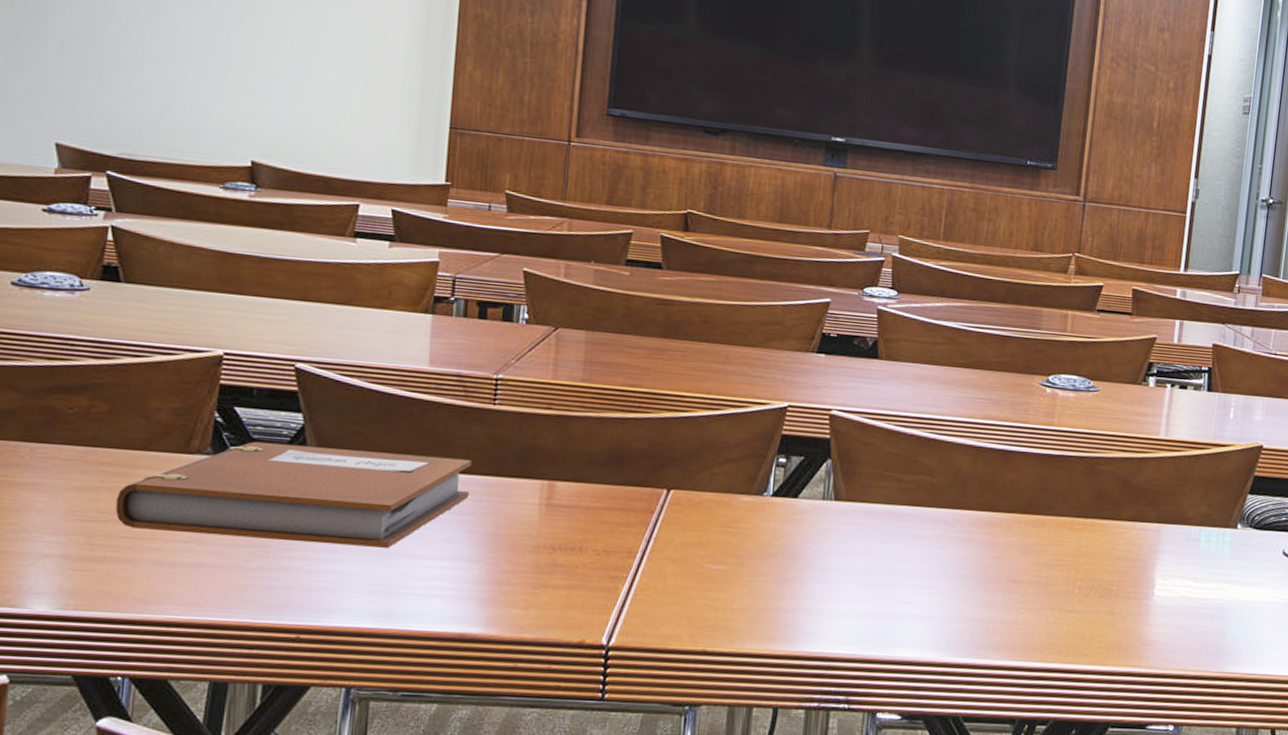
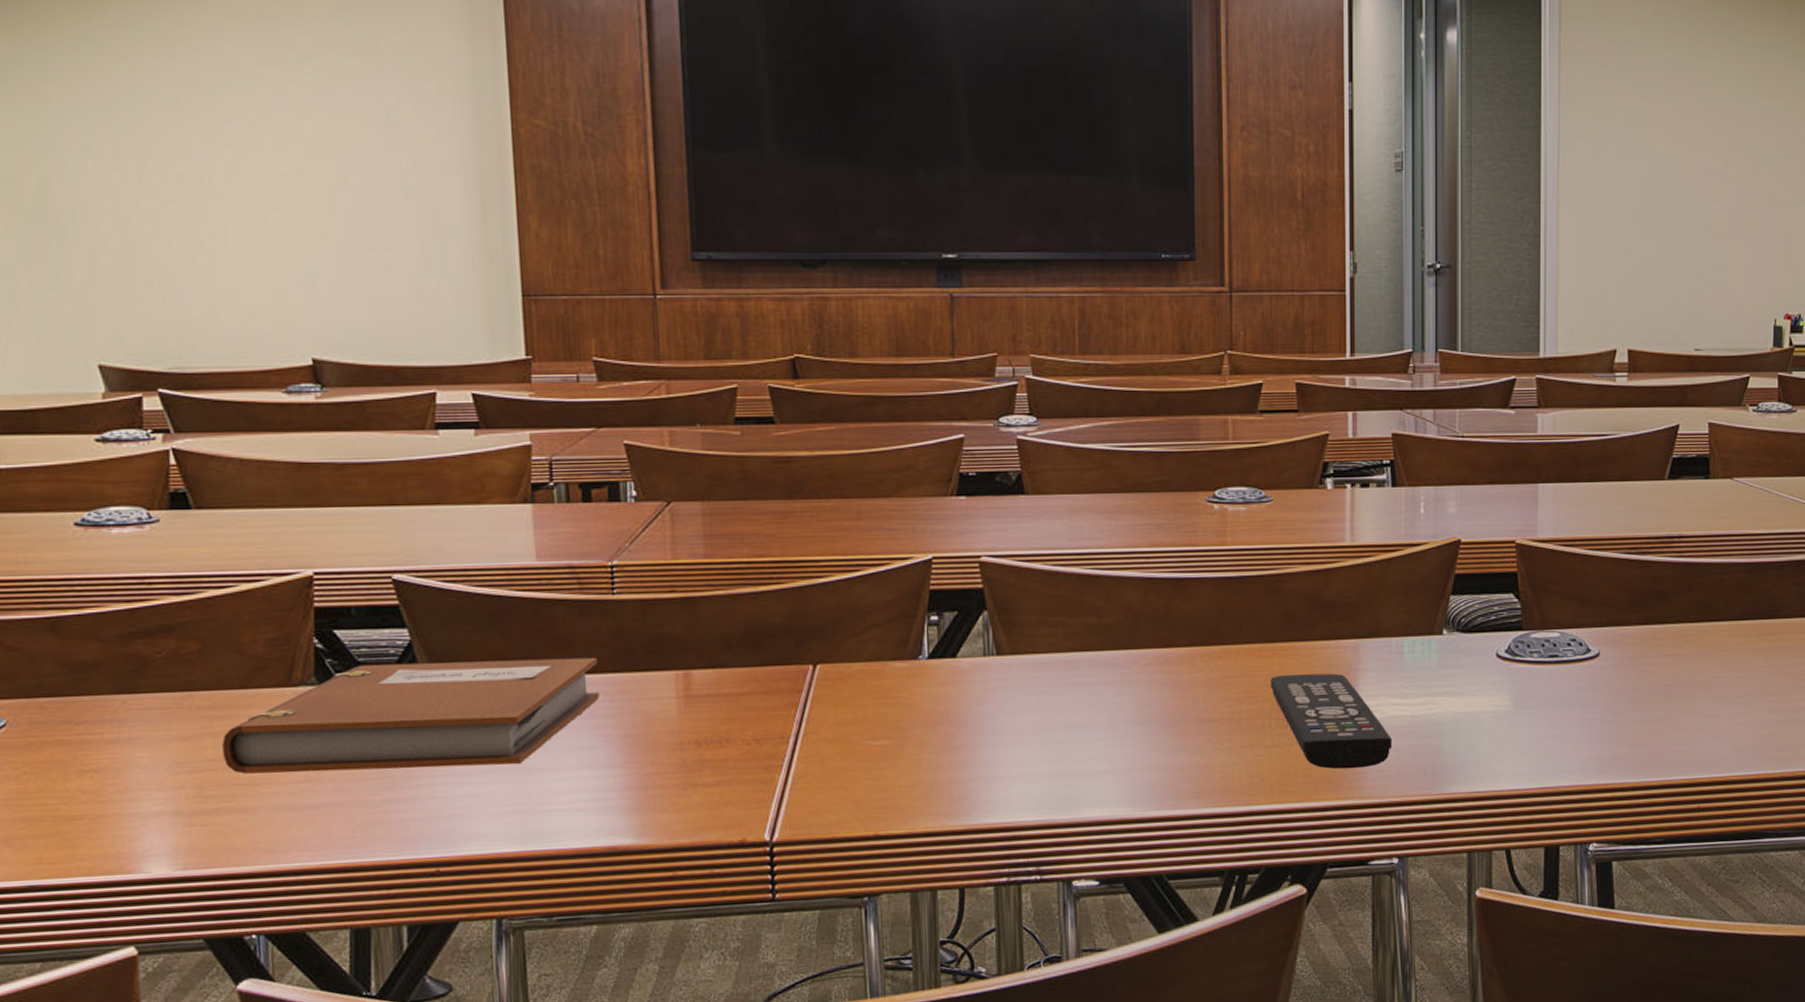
remote control: none [1077,548,1181,641] -> present [1271,673,1392,770]

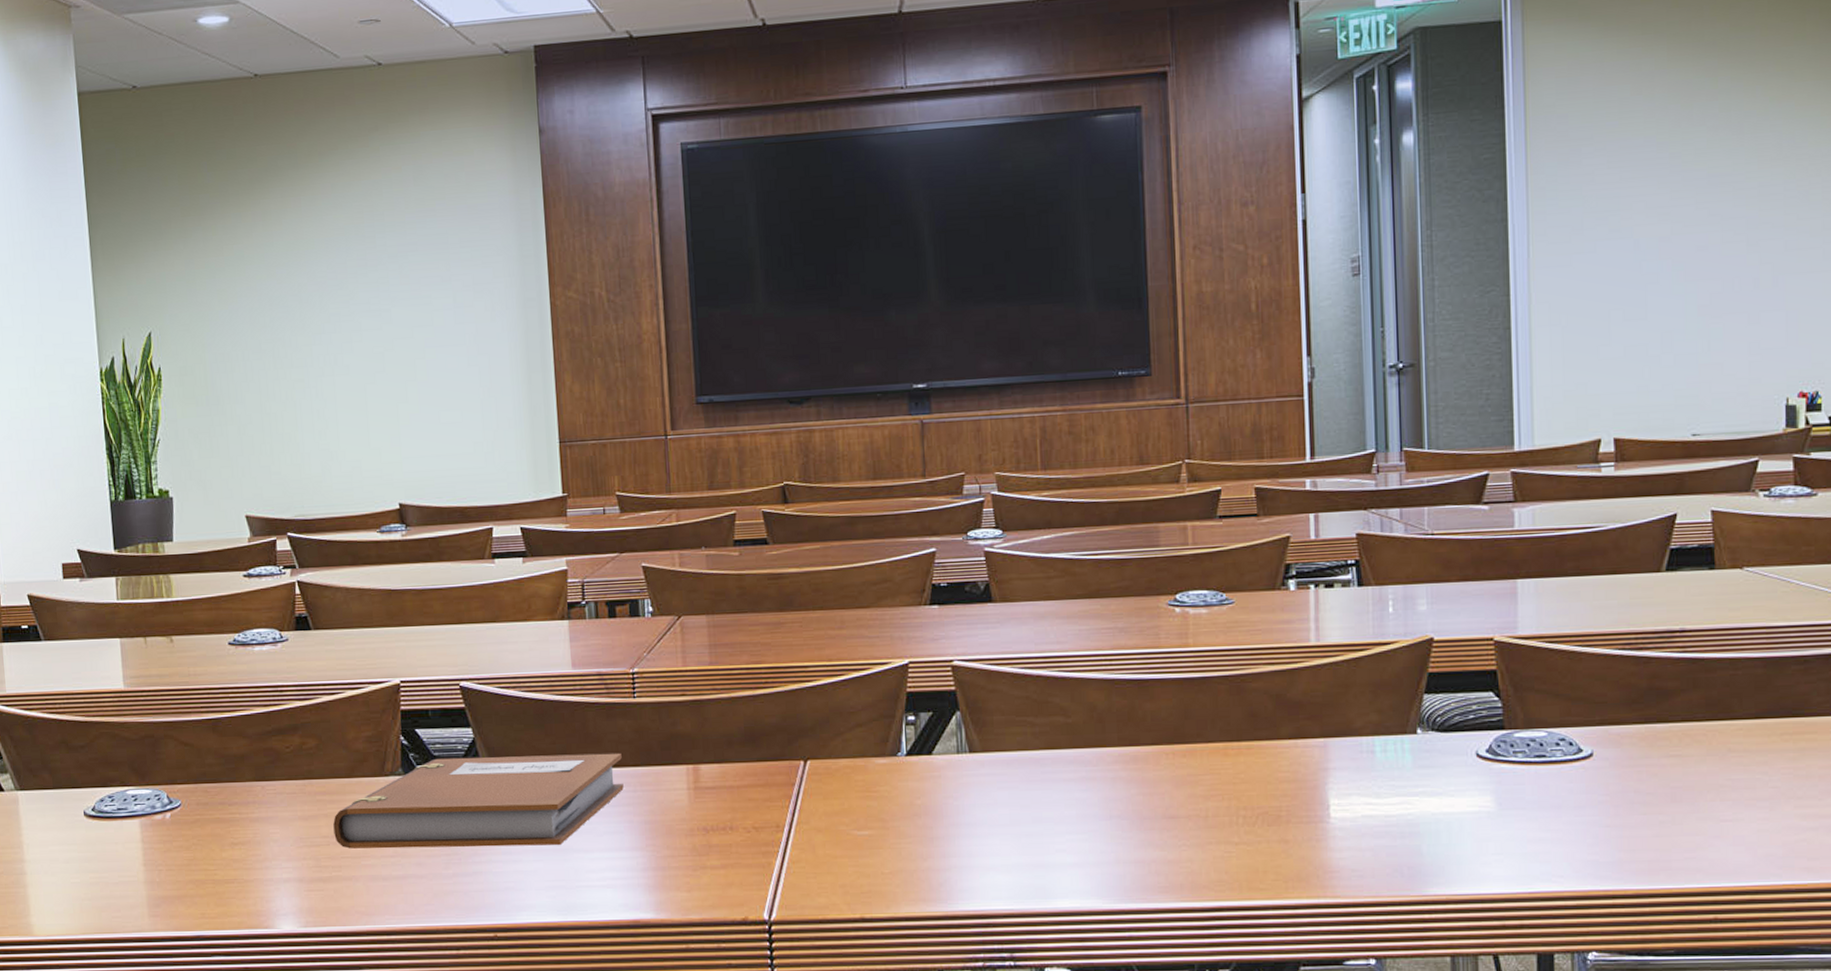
remote control: present [1271,673,1392,770] -> none [1237,772,1365,868]

